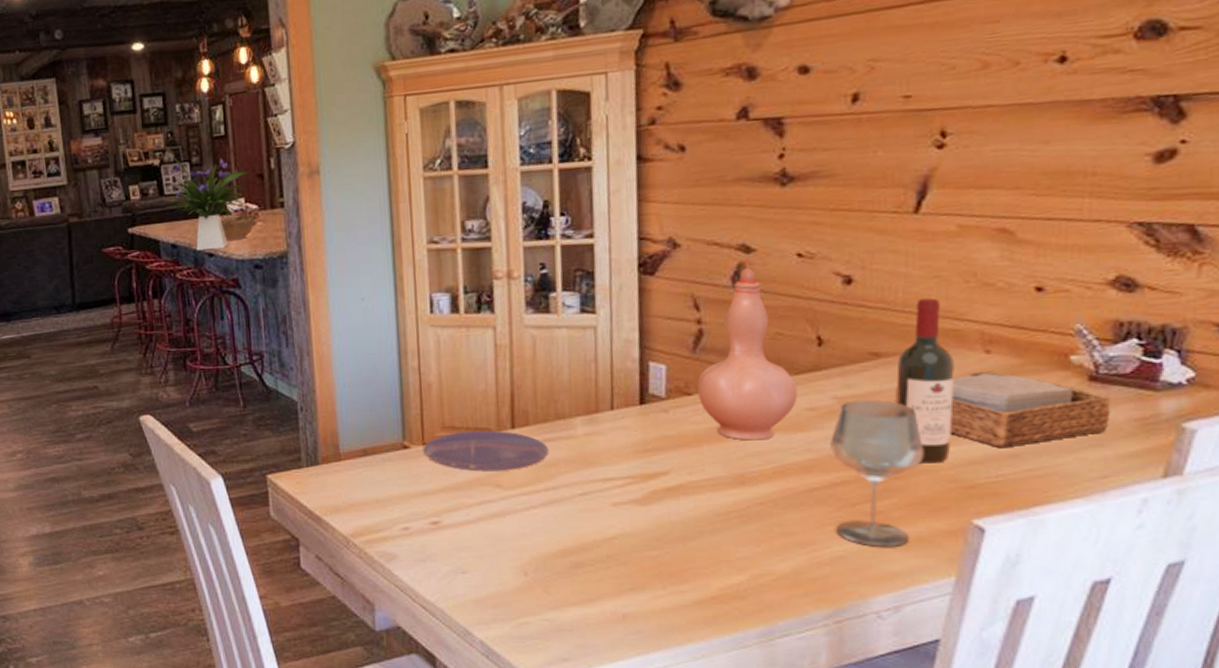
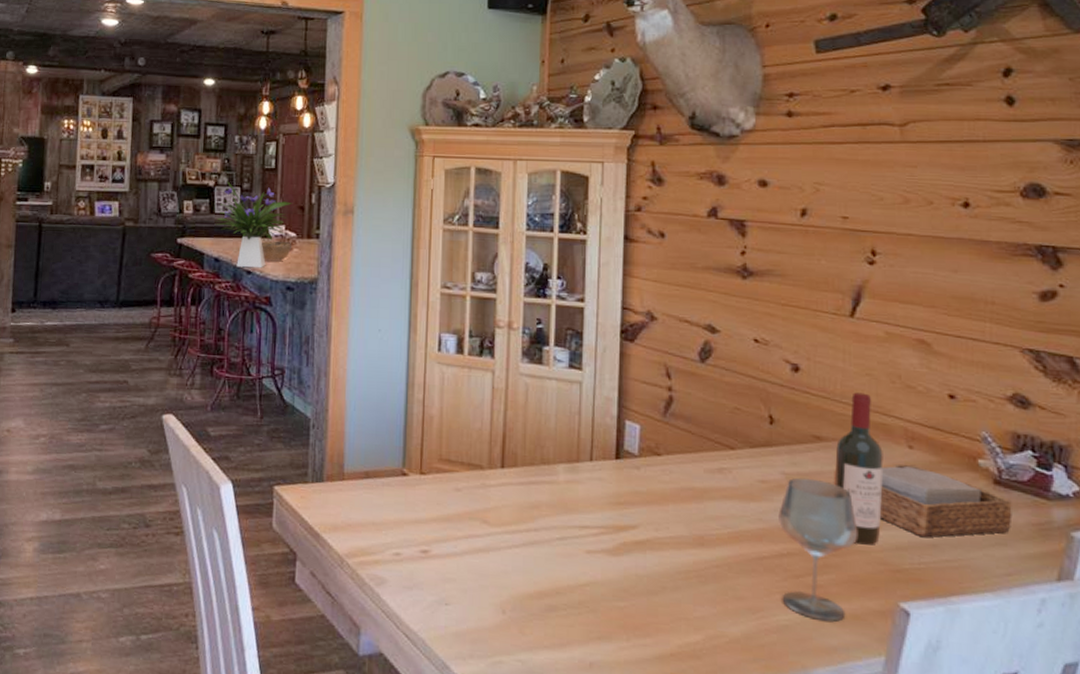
plate: present [423,430,549,472] -> none [420,465,533,508]
vase: present [697,267,797,441] -> none [666,345,751,506]

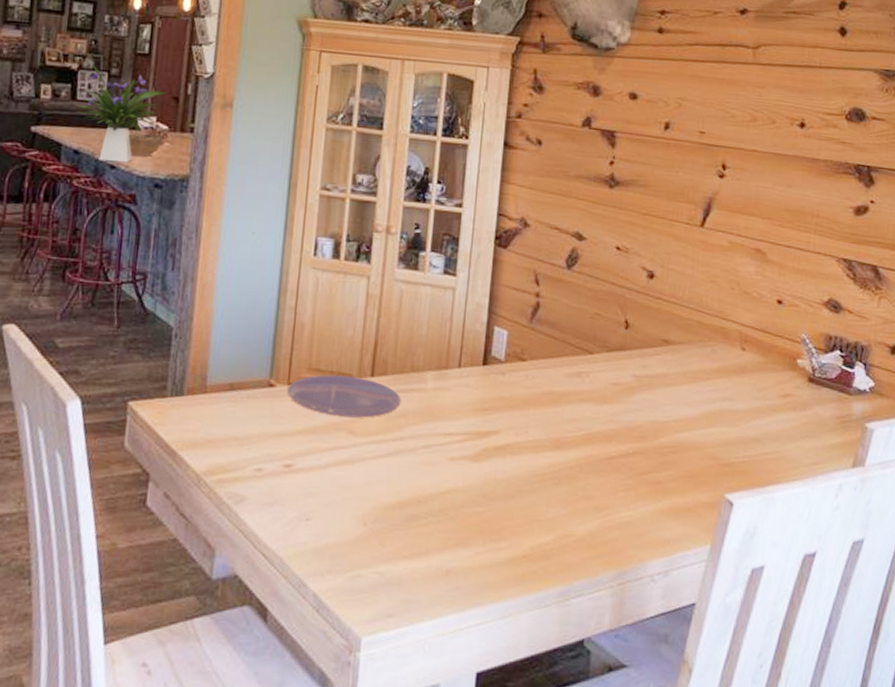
plate: none [420,465,533,508] -> present [287,374,401,418]
wine glass: present [778,477,858,622] -> none [625,380,695,515]
napkin holder: present [833,464,1013,537] -> none [676,365,821,432]
wine bottle: present [834,392,884,545] -> none [677,298,720,442]

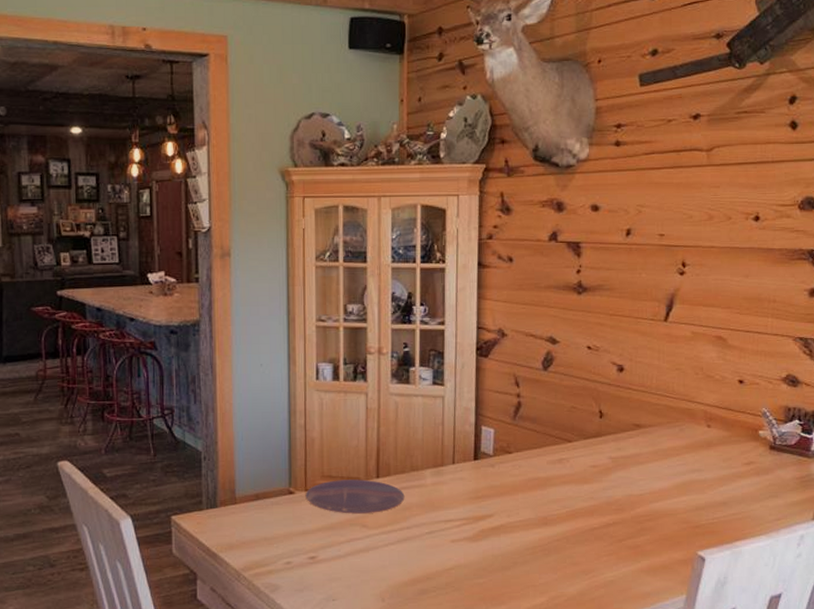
flower arrangement: present [76,65,167,163] -> none [93,231,171,315]
decorative bowl: present [128,133,162,157] -> none [143,287,172,308]

